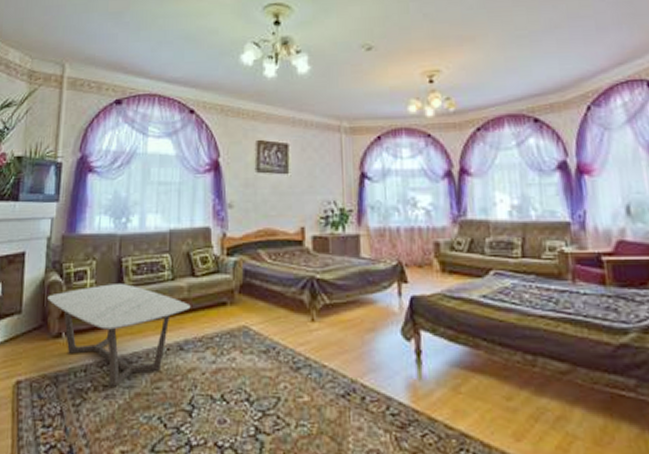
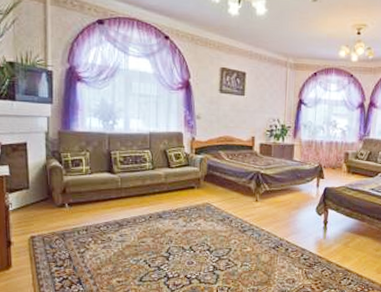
coffee table: present [48,284,191,387] -> none [50,170,167,241]

